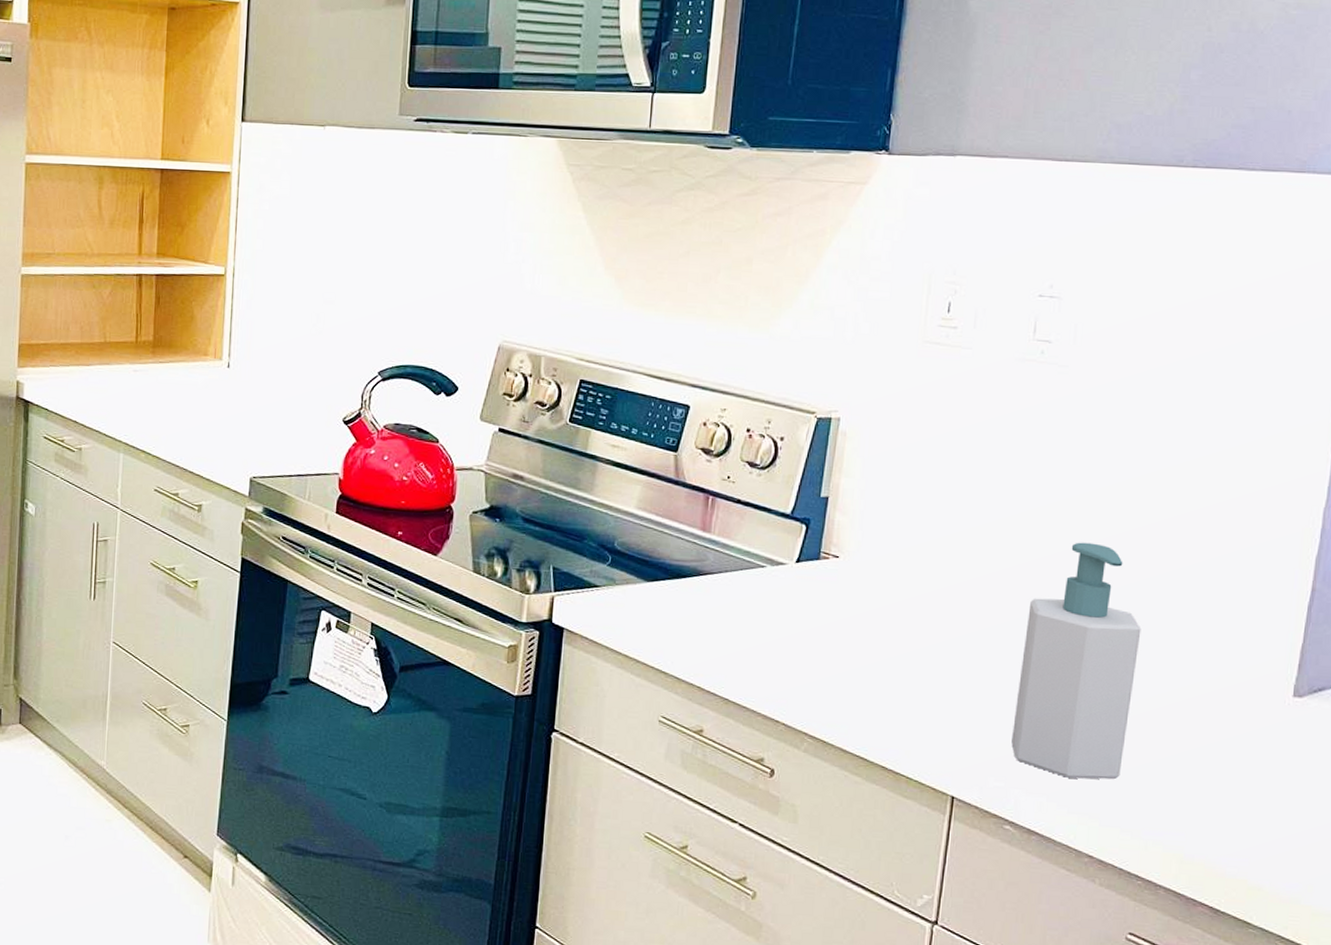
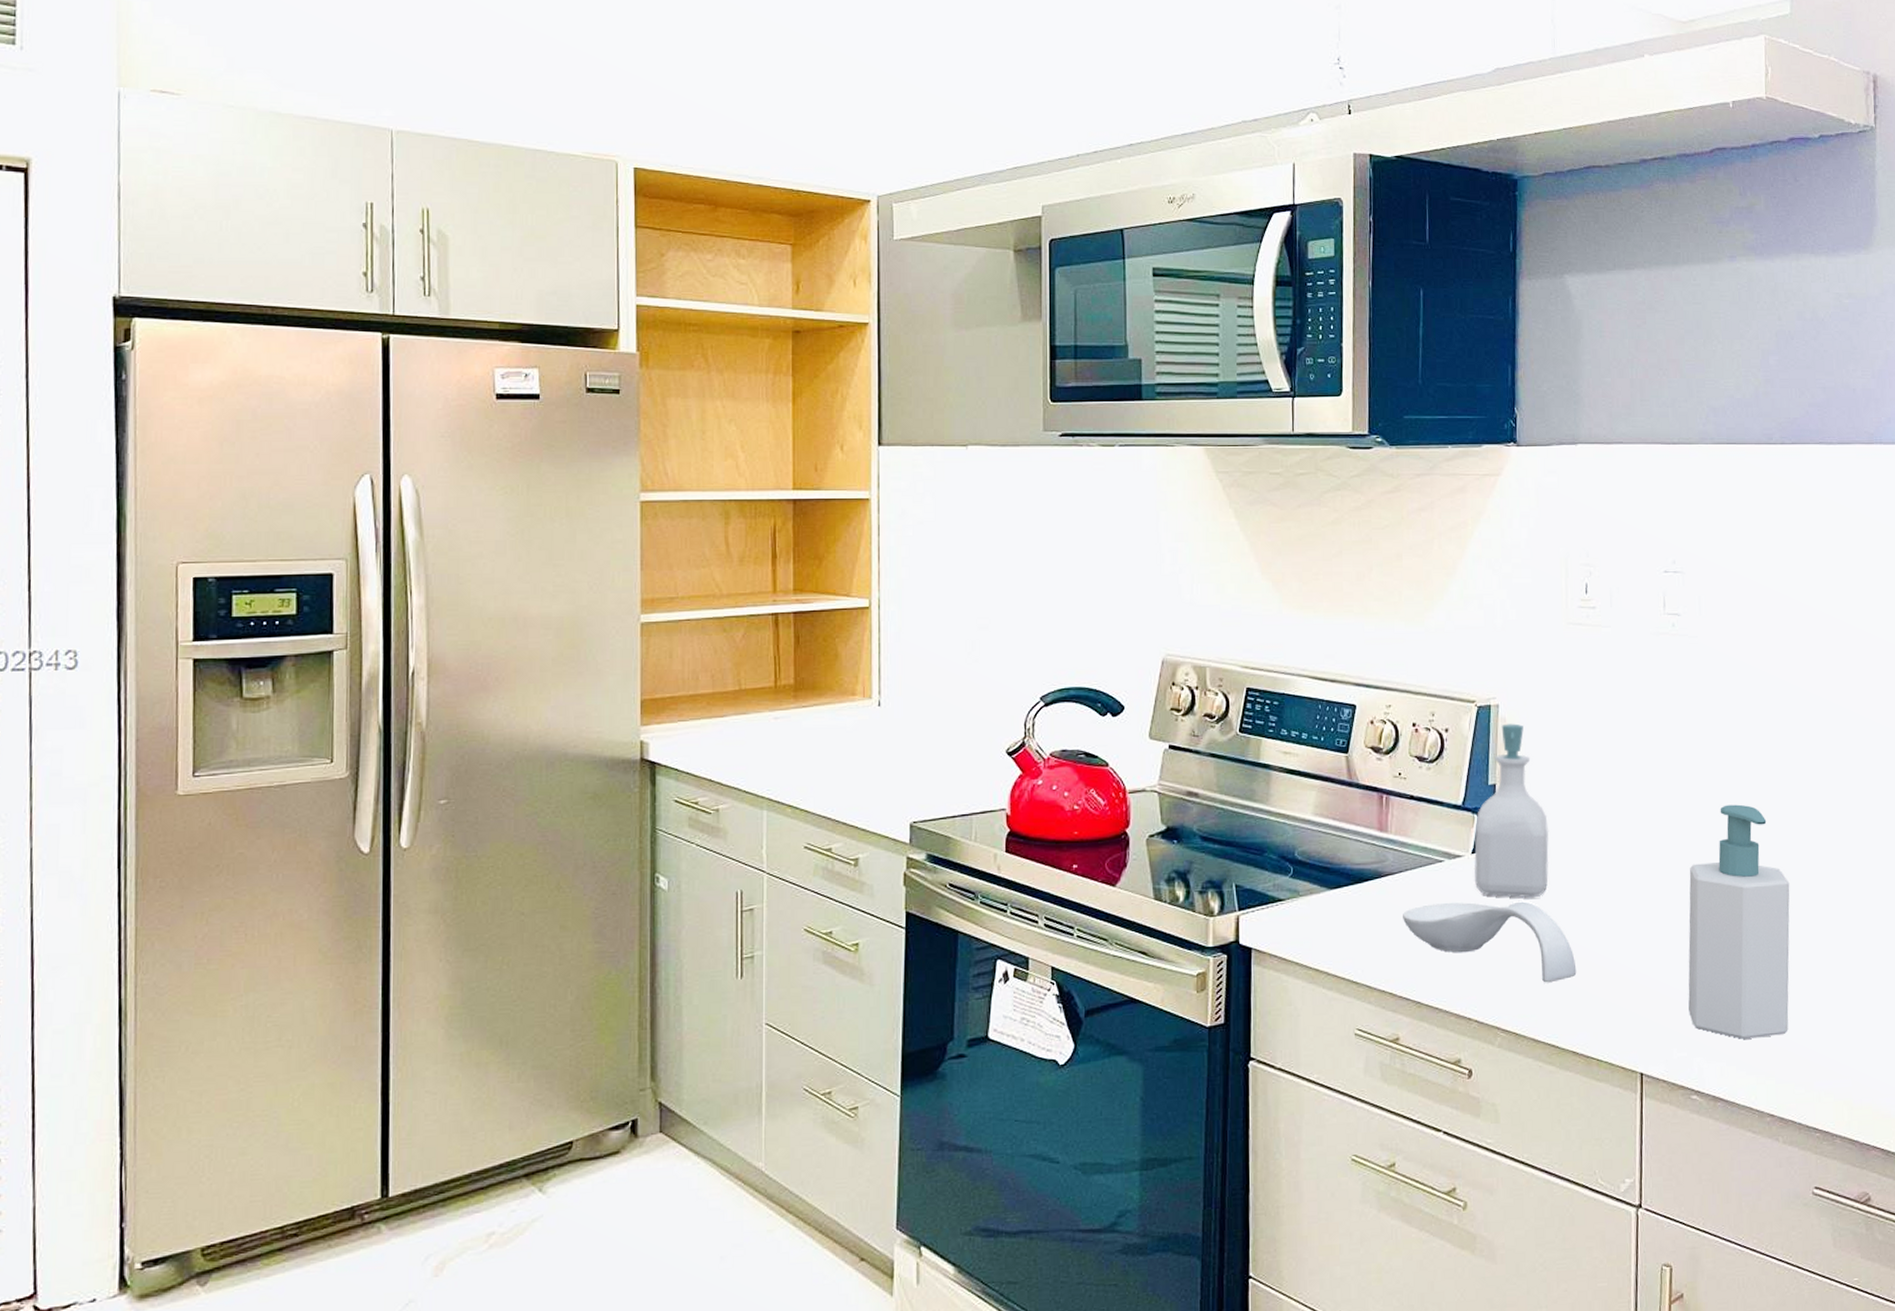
spoon rest: none [717,607,895,697] -> present [1402,901,1577,983]
soap bottle: none [796,438,881,613] -> present [1473,723,1549,898]

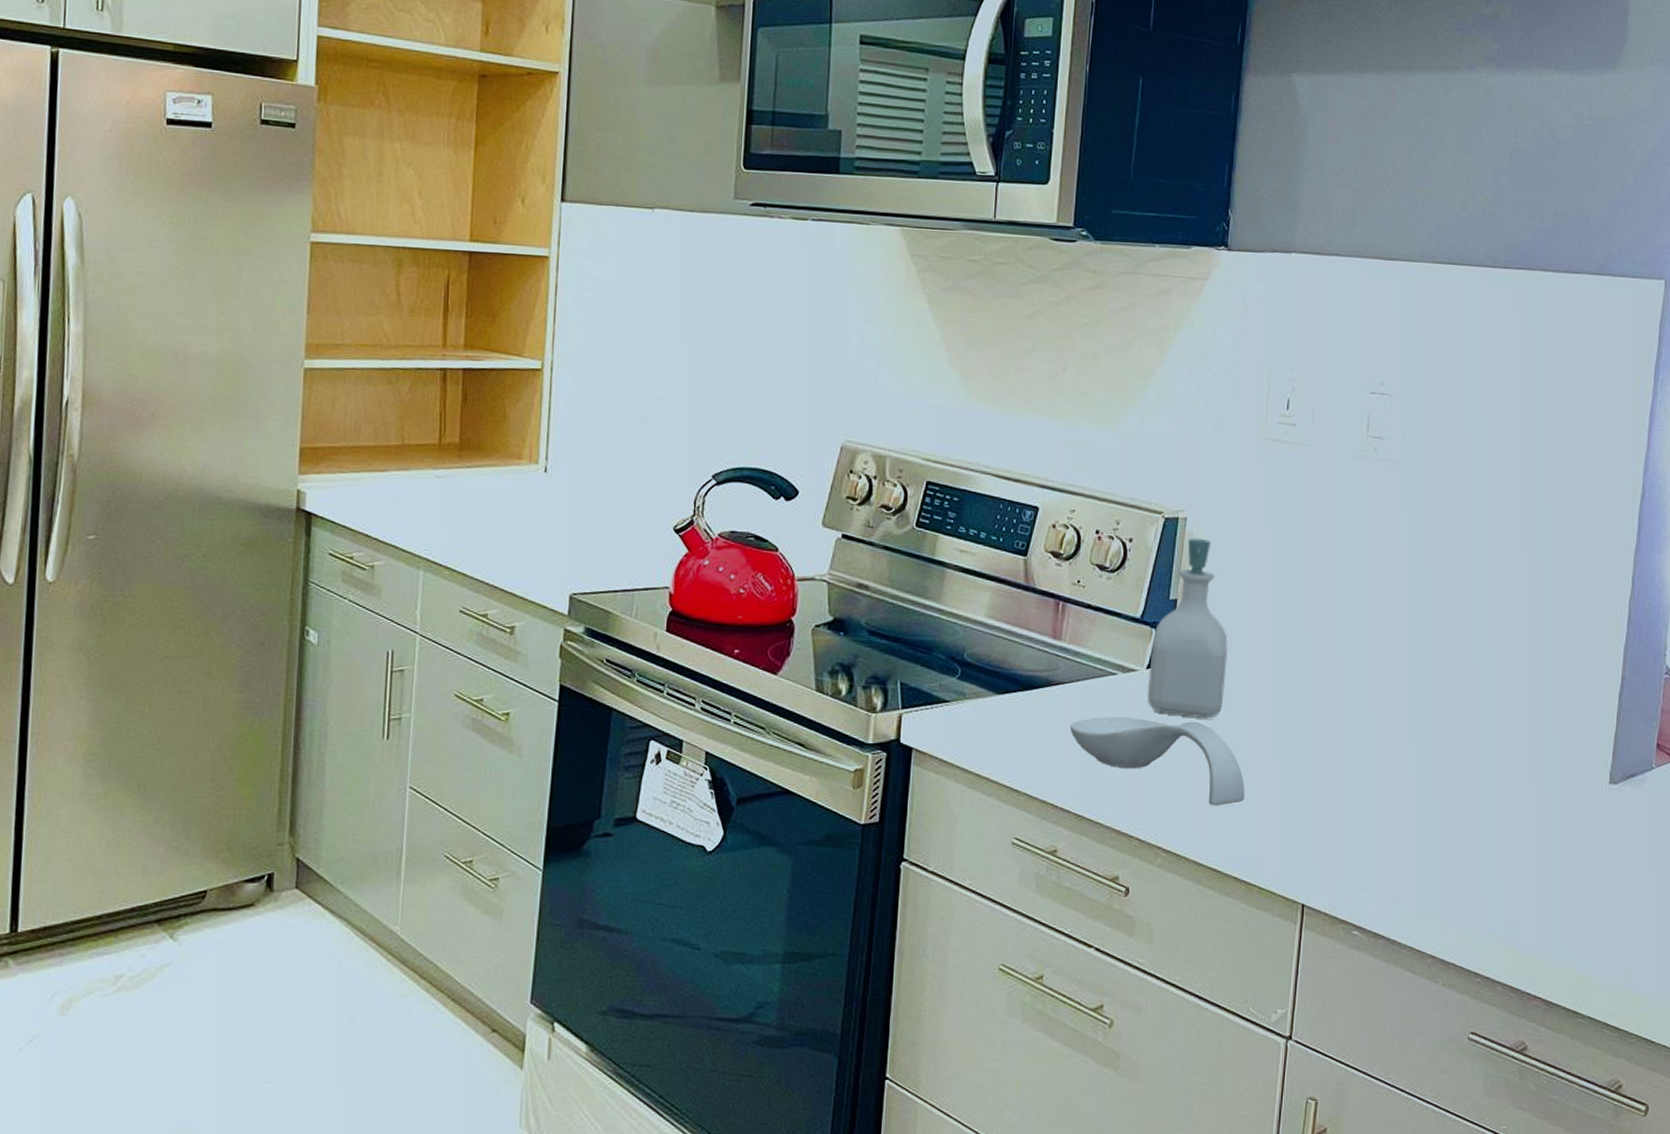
soap bottle: present [1688,804,1790,1039] -> none [1357,638,1473,878]

